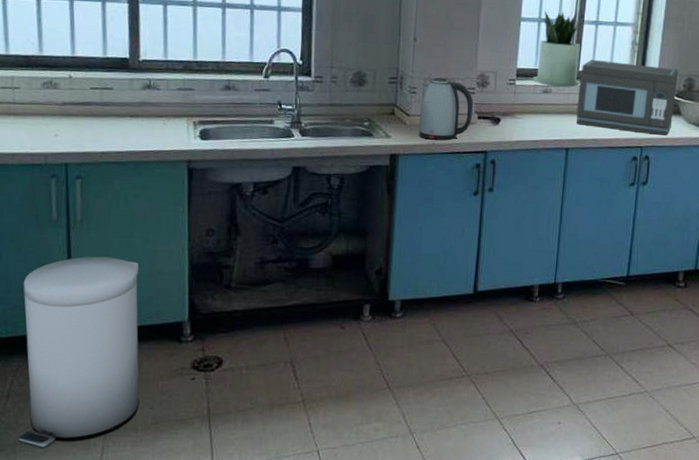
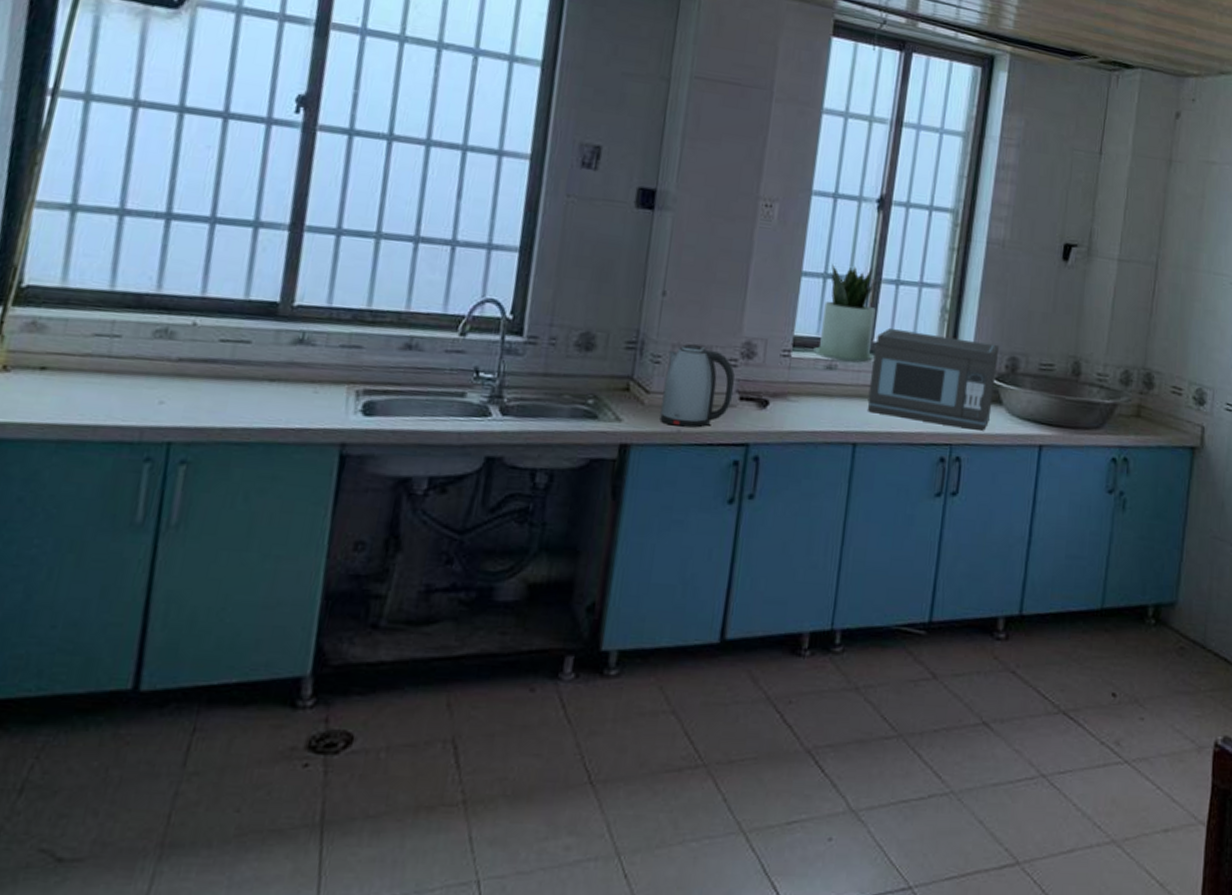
pedal bin: present [18,256,140,449] -> none [24,576,251,876]

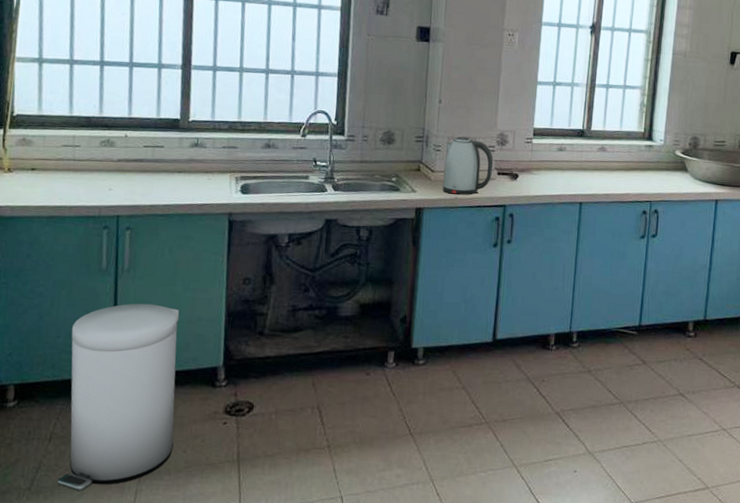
pedal bin: none [24,576,251,876] -> present [57,303,180,491]
planter: present [813,264,879,363] -> none [548,75,594,146]
microwave: present [867,327,1000,432] -> none [589,119,685,192]

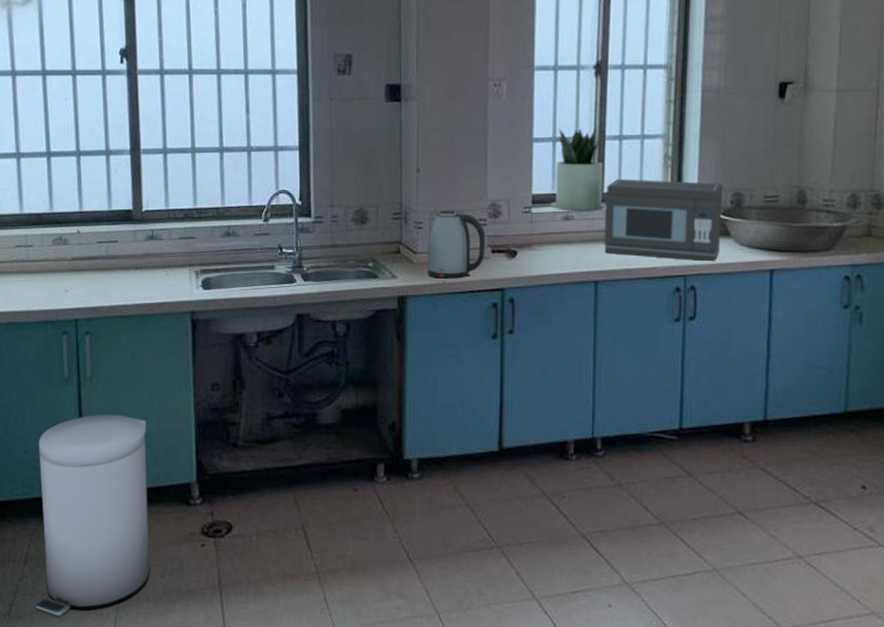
planter: none [548,75,594,146] -> present [551,128,607,212]
microwave: none [589,119,685,192] -> present [604,178,724,262]

